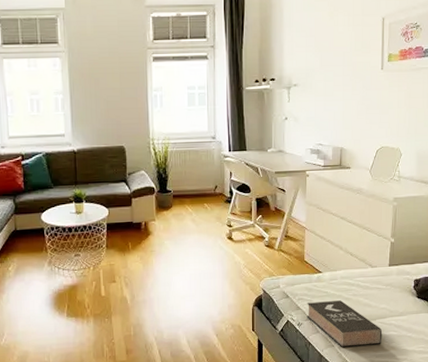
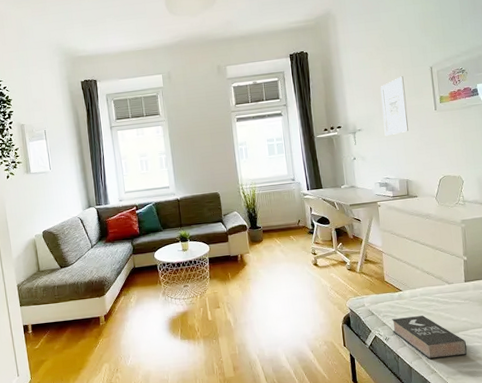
wall art: none [323,25,351,95] -> present [380,76,408,137]

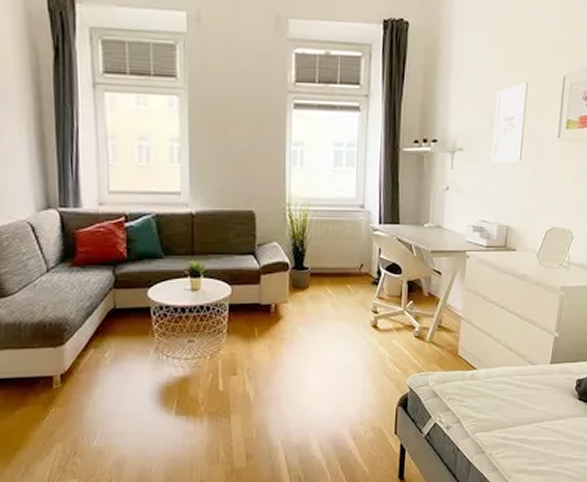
book: present [391,315,468,359] -> none [456,401,539,454]

